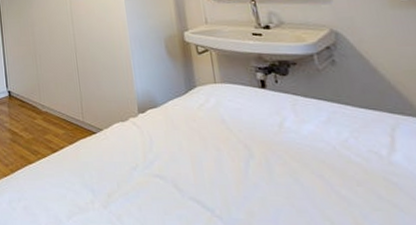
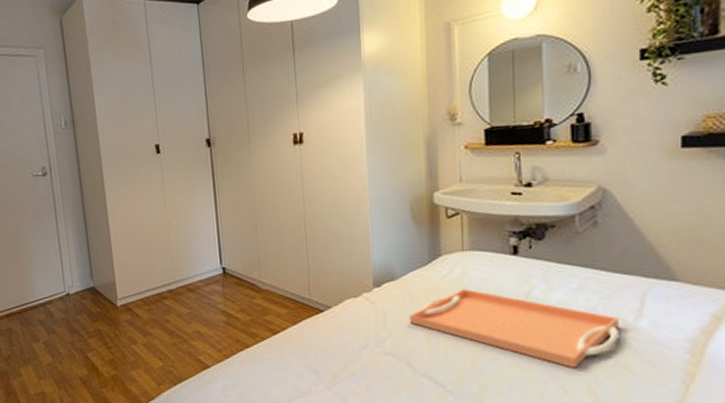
serving tray: none [172,118,376,200] -> present [409,289,619,369]

